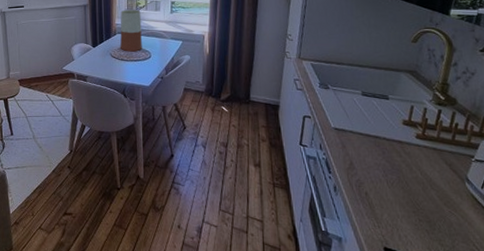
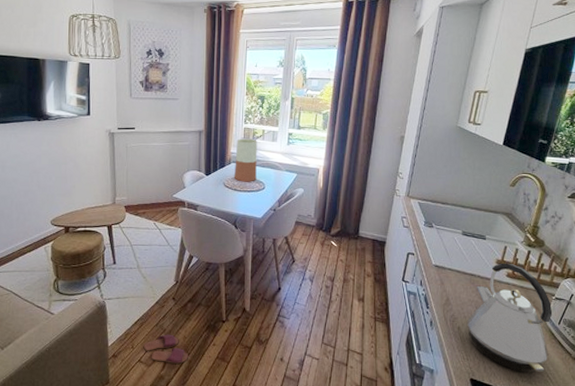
slippers: none [43,202,86,231] -> present [144,334,188,364]
kettle: none [375,123,474,241] -> present [467,263,553,373]

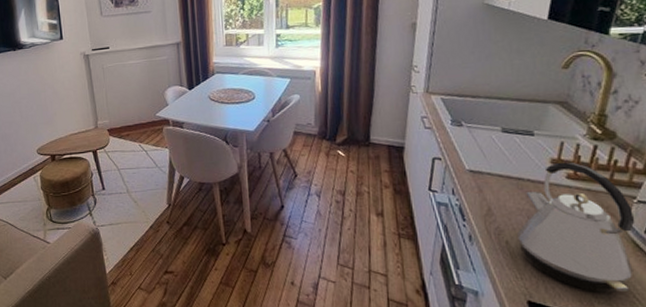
slippers: present [144,334,188,364] -> none [142,259,190,290]
vase: present [234,138,257,182] -> none [218,45,245,94]

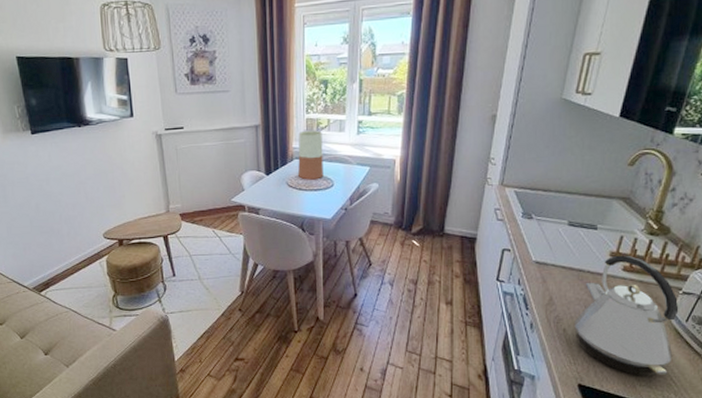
vase: none [218,45,245,94] -> present [298,130,324,180]

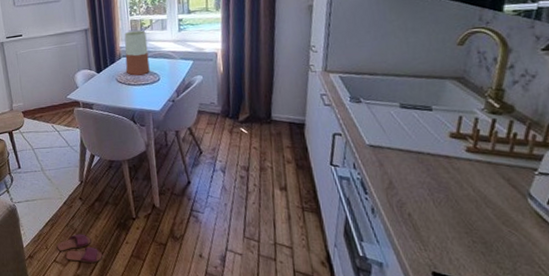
slippers: none [212,347,260,377] -> present [57,234,102,263]
kettle: present [574,255,679,376] -> none [419,136,538,264]

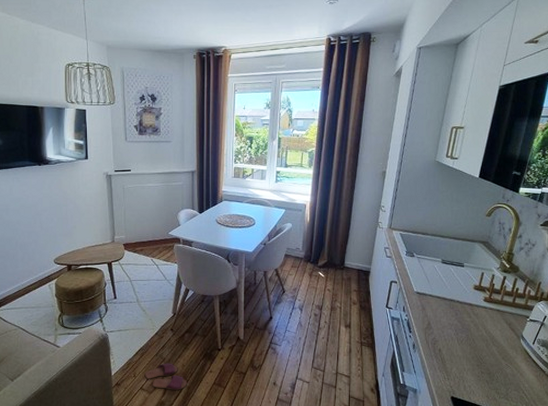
vase: present [124,30,150,76] -> none [226,177,247,219]

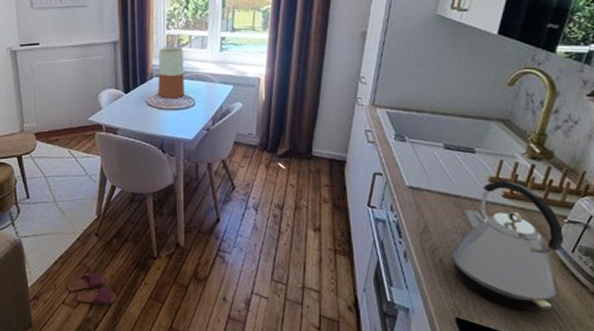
vase: none [226,177,247,219] -> present [158,47,185,99]
kettle: none [448,288,527,390] -> present [451,180,564,311]

